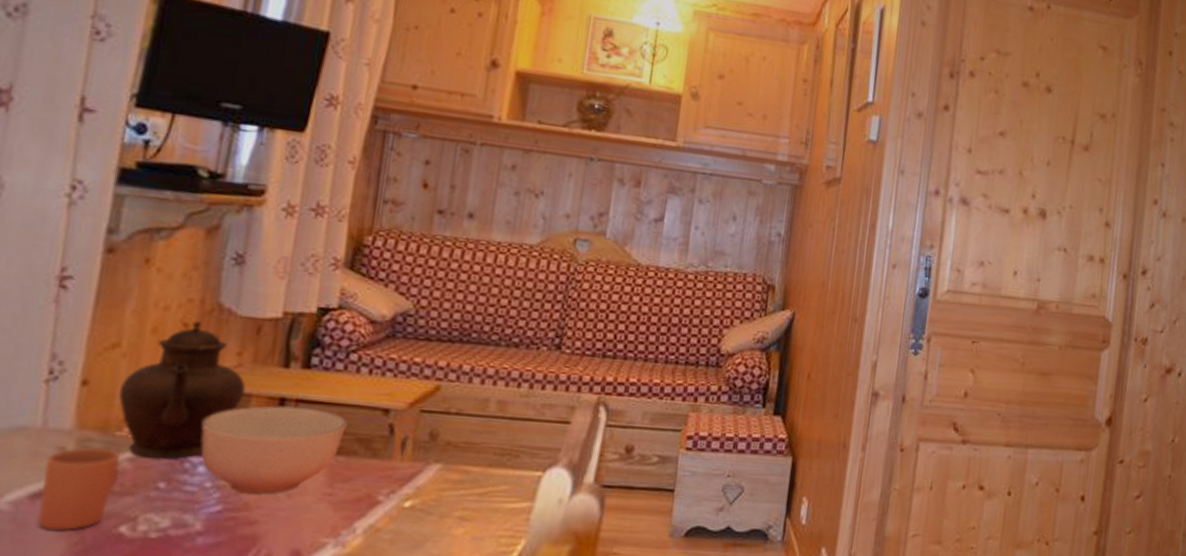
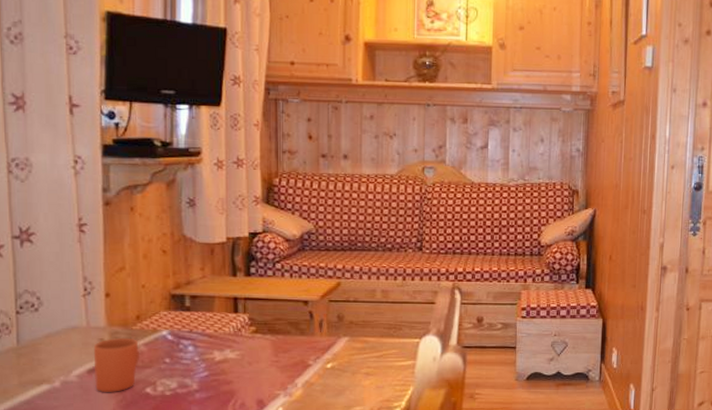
teapot: present [118,321,246,459] -> none [129,248,210,343]
bowl: present [201,405,349,495] -> none [187,303,282,363]

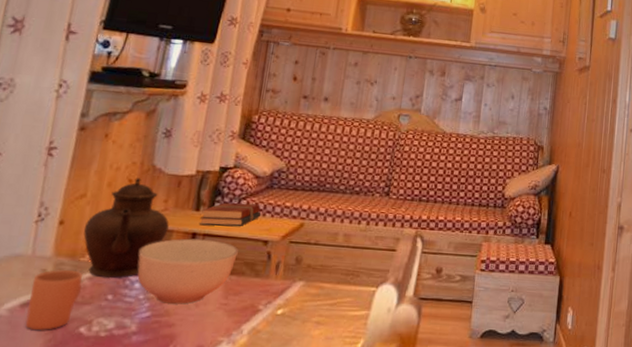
teapot: none [129,248,210,343] -> present [83,178,169,278]
bowl: none [187,303,282,363] -> present [137,238,239,304]
books: none [238,266,297,290] -> present [198,202,261,226]

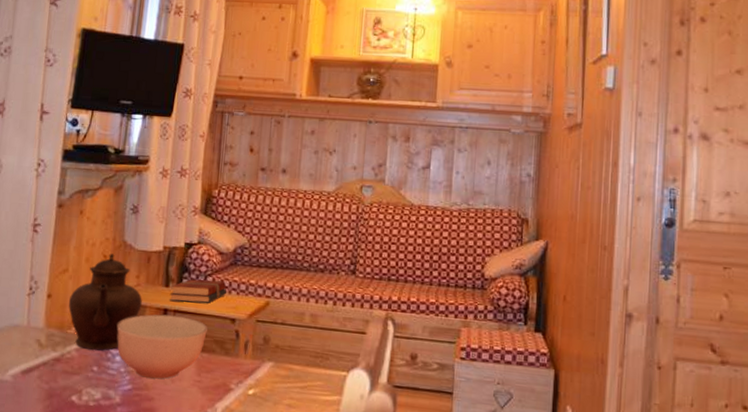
mug: present [25,269,83,331] -> none [26,340,72,398]

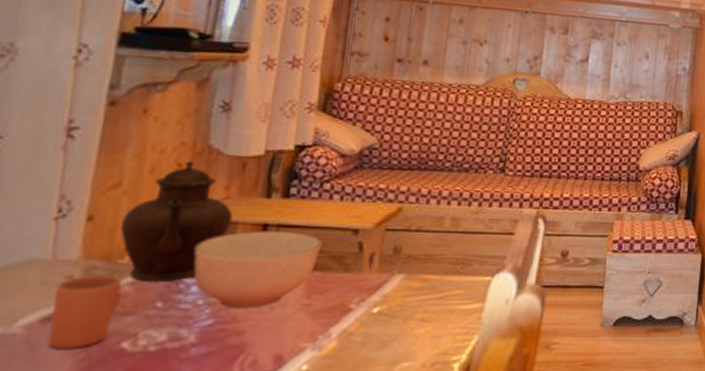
mug: none [26,340,72,398] -> present [47,274,123,350]
books: present [169,279,227,303] -> none [270,186,350,215]

